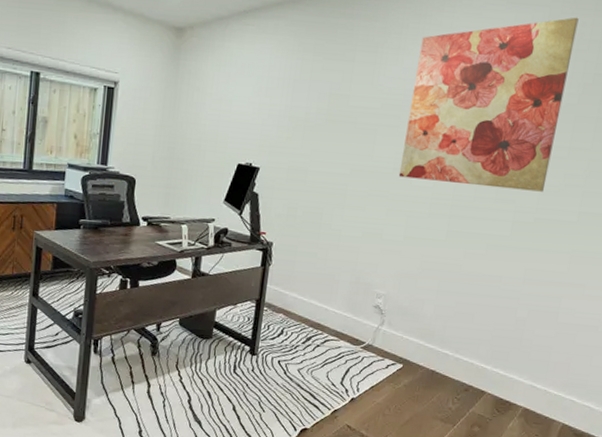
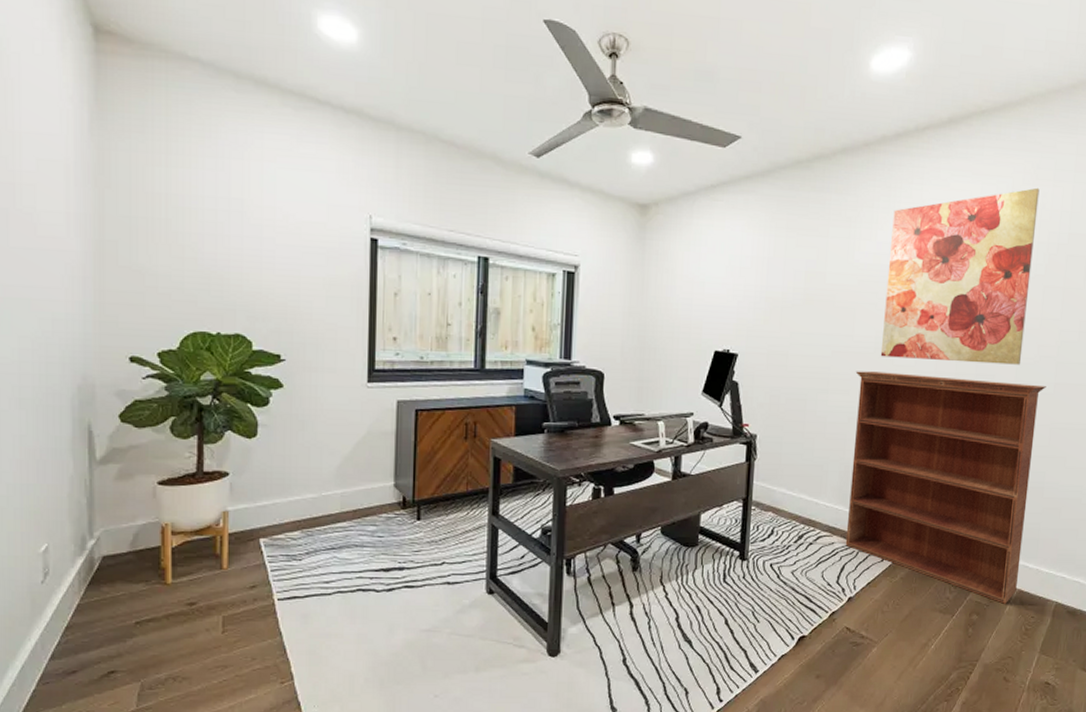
bookcase: none [351,189,570,420] -> present [845,371,1046,604]

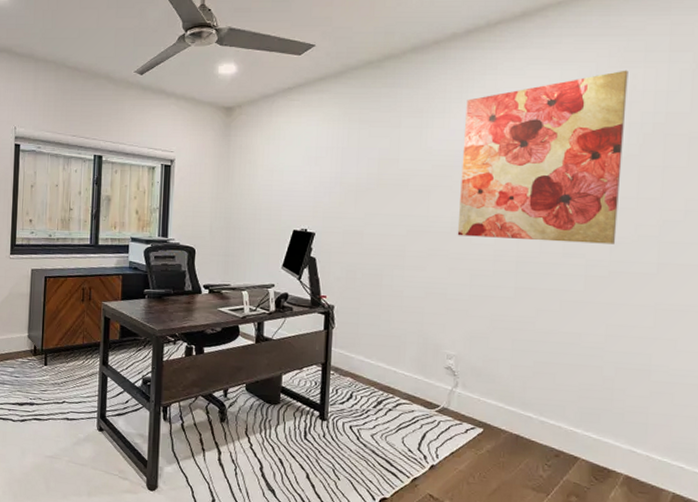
bookcase: present [845,371,1046,604] -> none [426,249,648,489]

